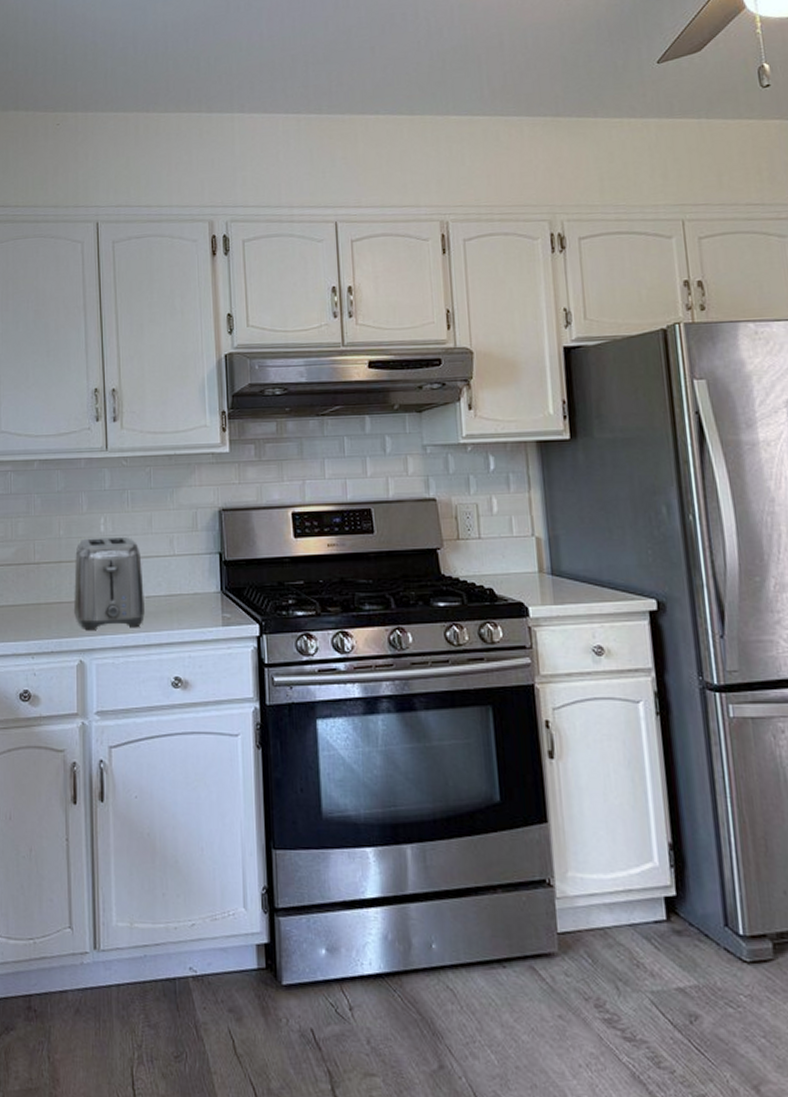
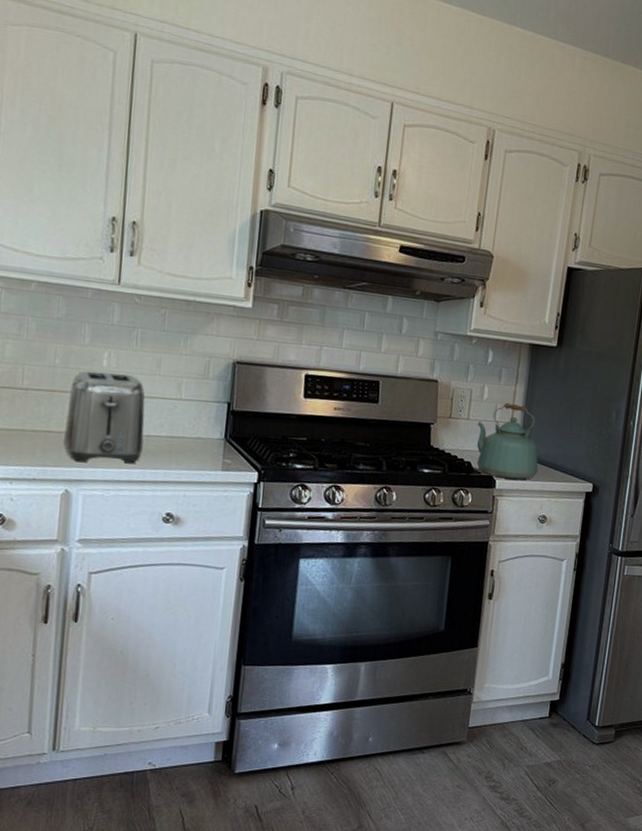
kettle: none [492,512,580,604] -> present [476,402,539,480]

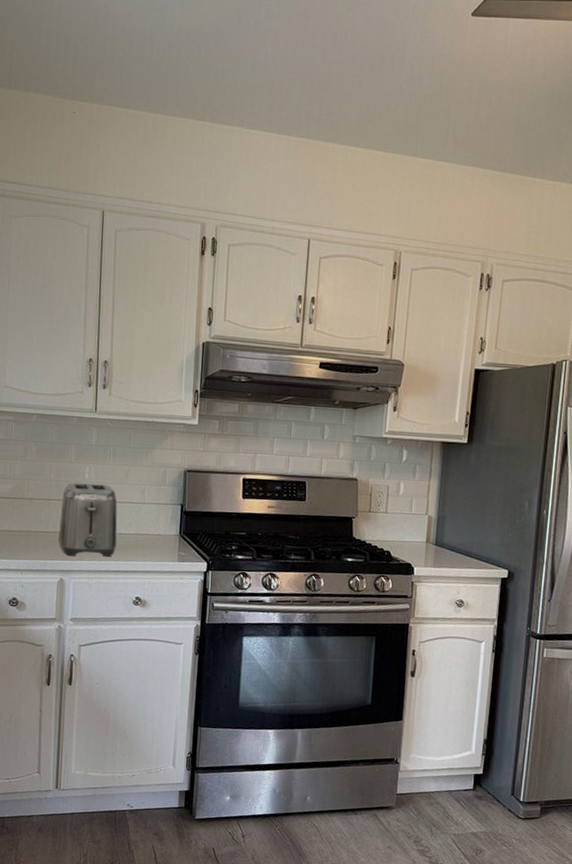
kettle: present [476,402,539,480] -> none [395,496,454,567]

